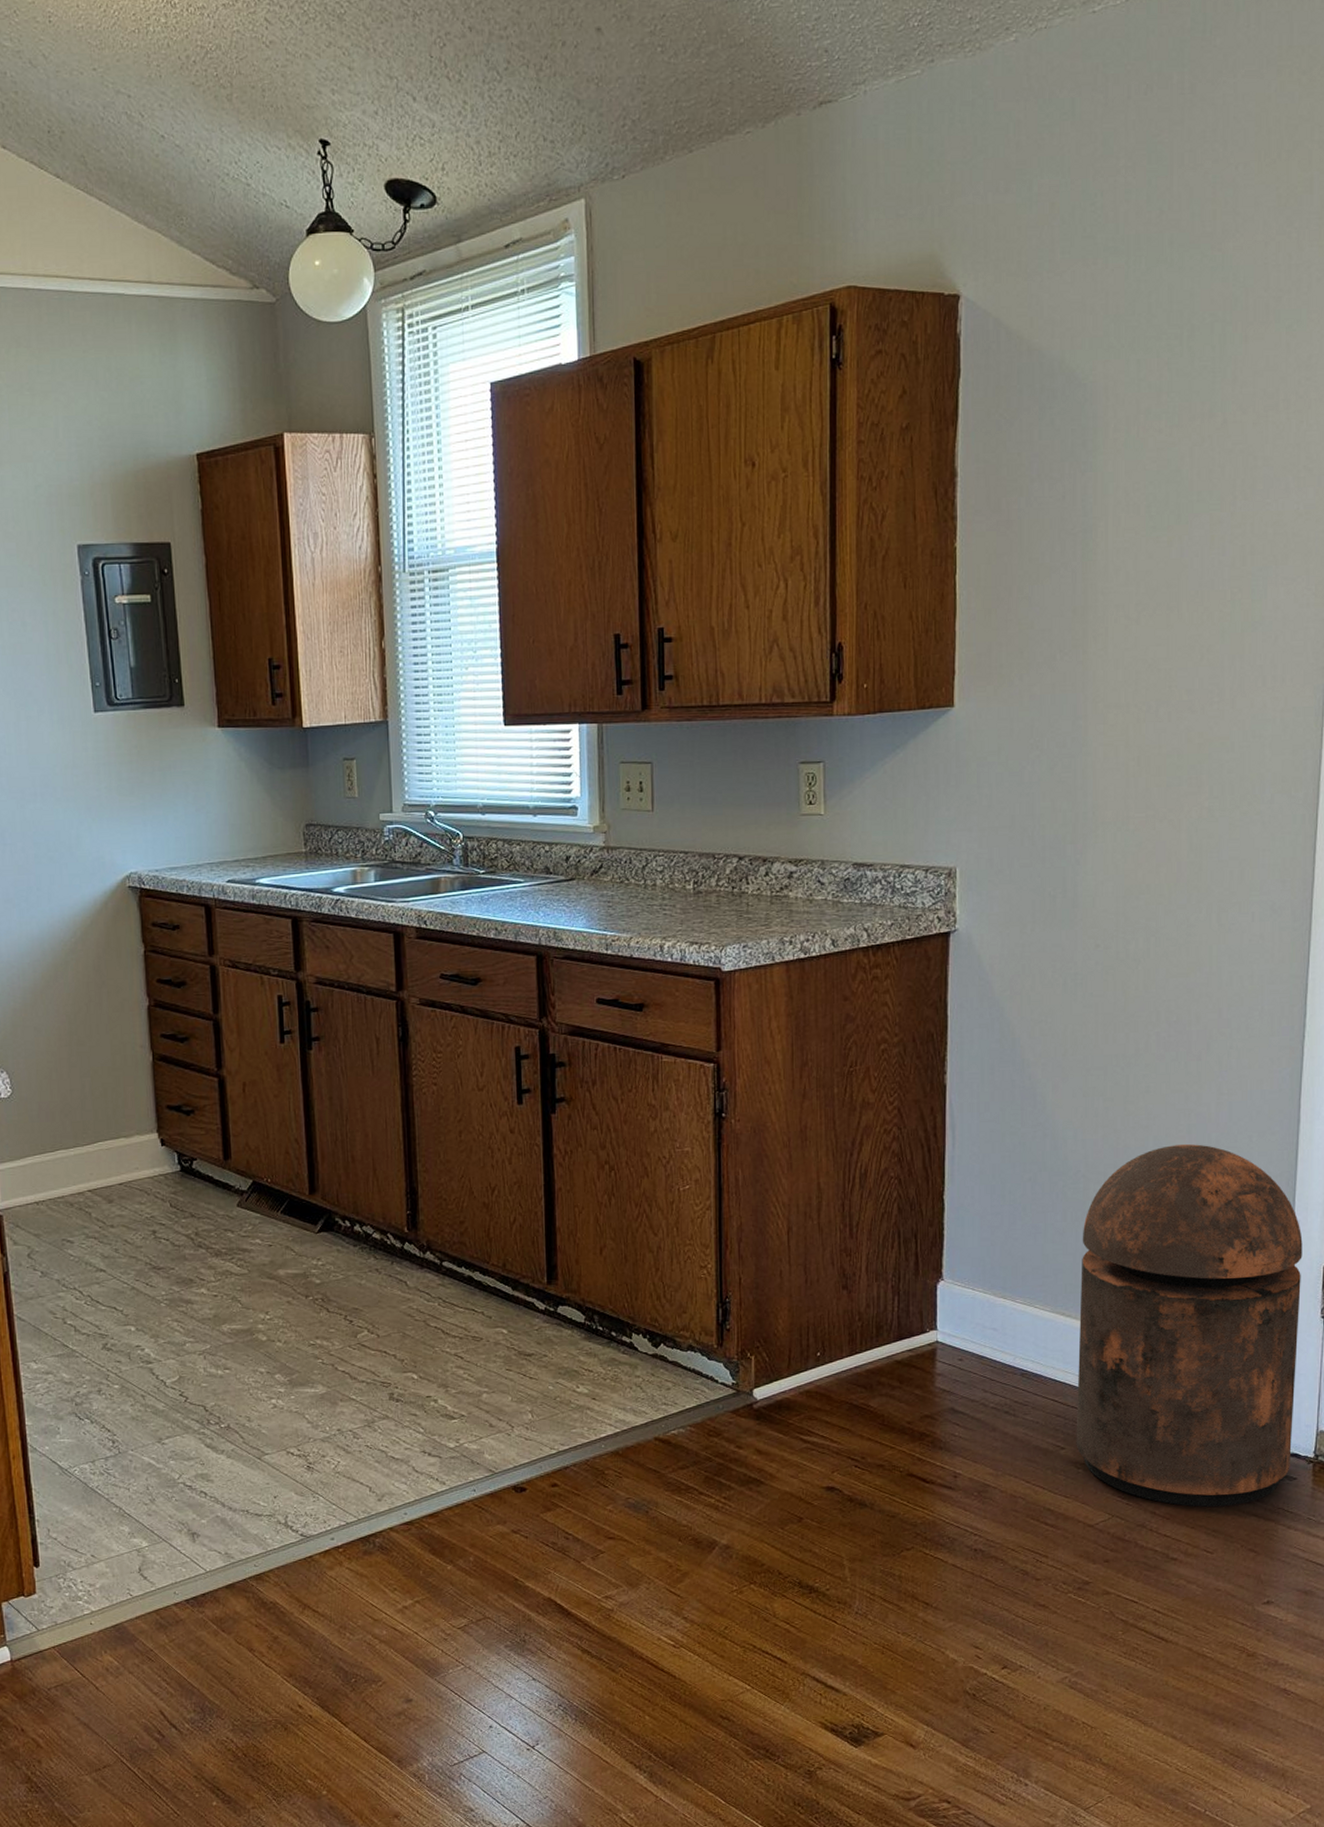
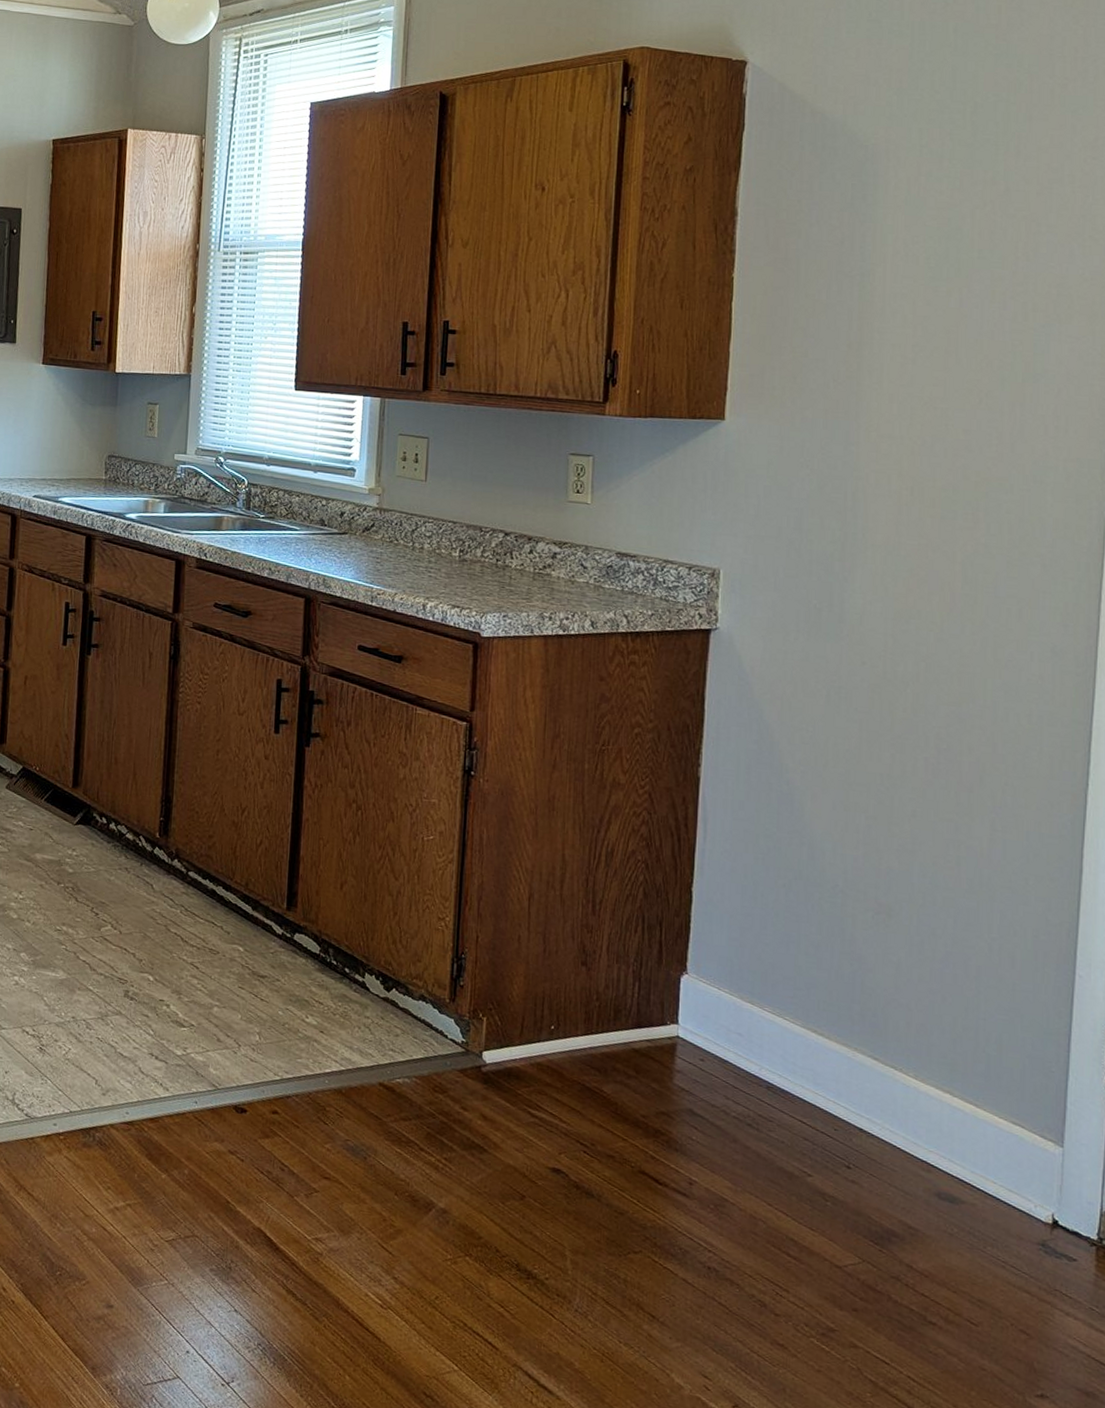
trash can: present [1076,1144,1303,1507] -> none [824,874,1085,1277]

